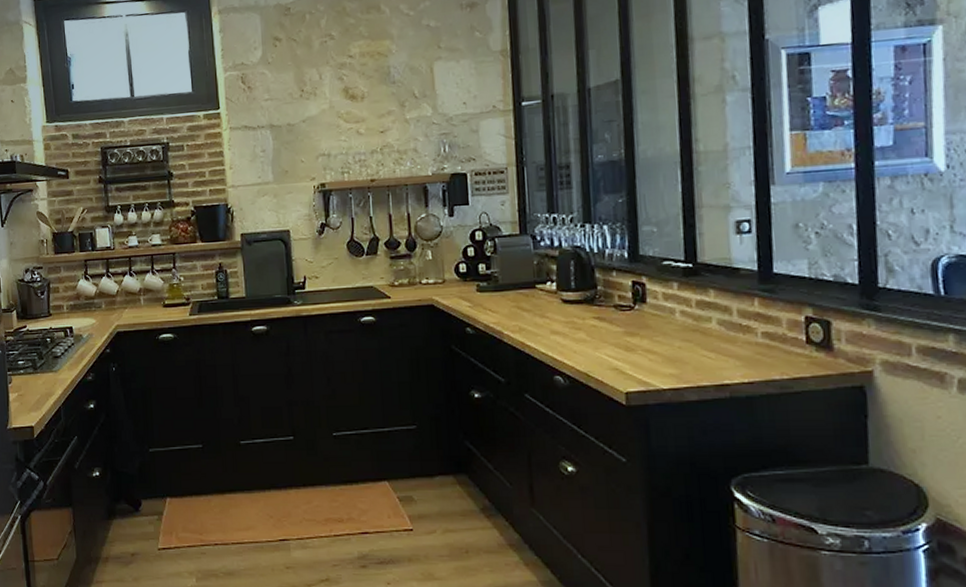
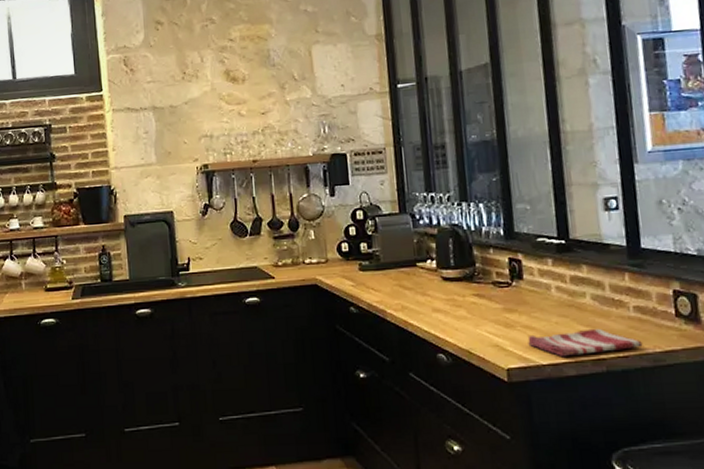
dish towel: none [648,353,770,382] -> present [527,328,643,357]

